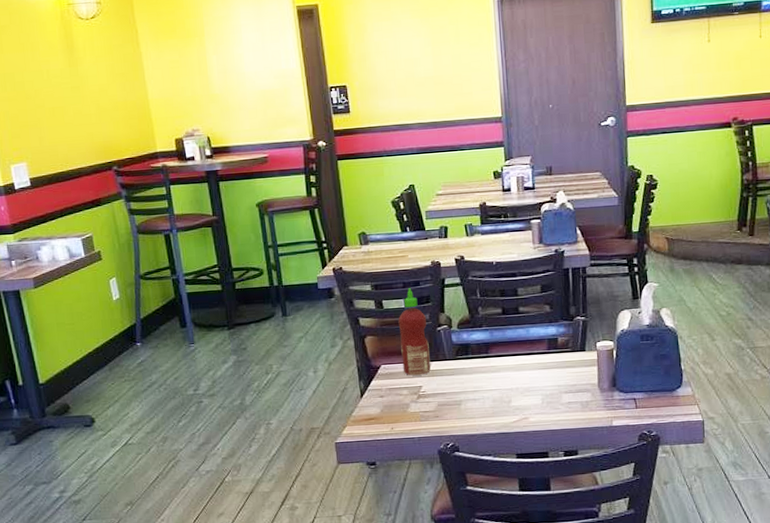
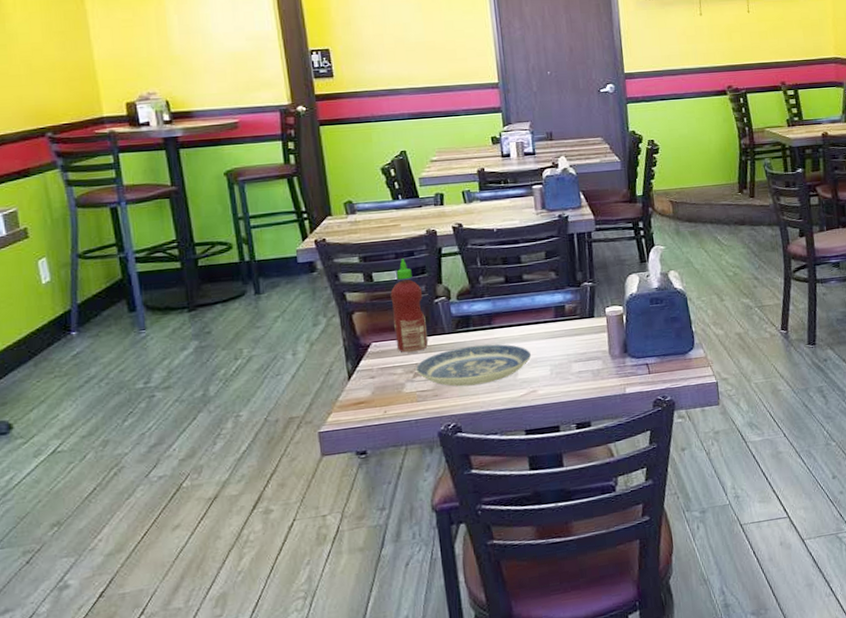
plate: none [419,372,524,410] -> present [415,344,531,387]

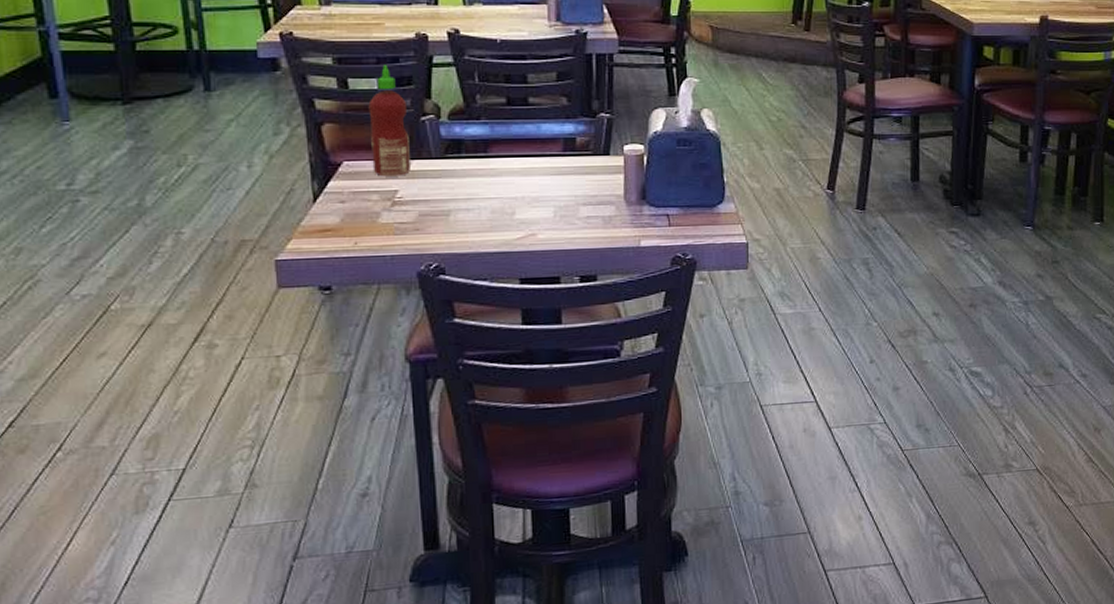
plate: present [415,344,531,387] -> none [394,176,532,222]

